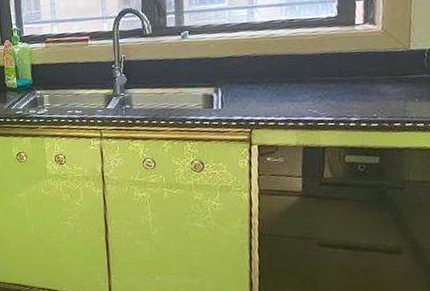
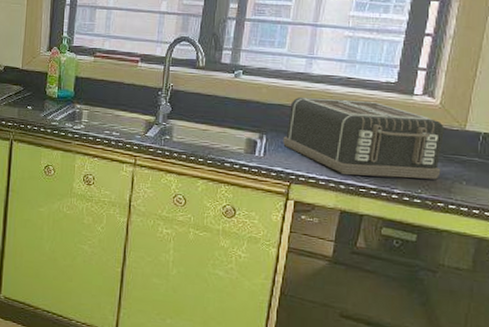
toaster: none [237,38,393,113] -> present [283,96,444,180]

